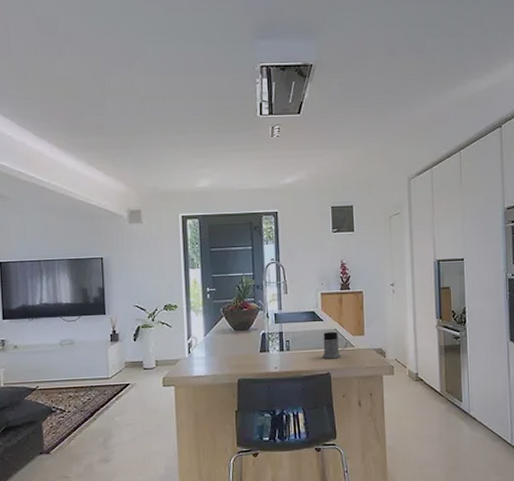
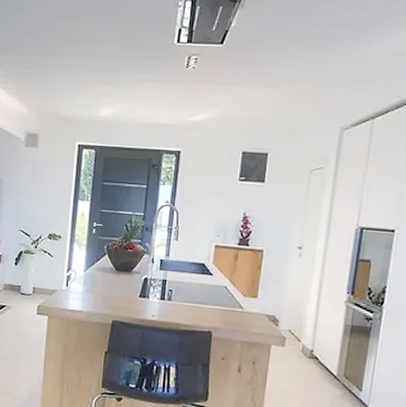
mug: present [323,331,348,359] -> none [206,287,237,318]

